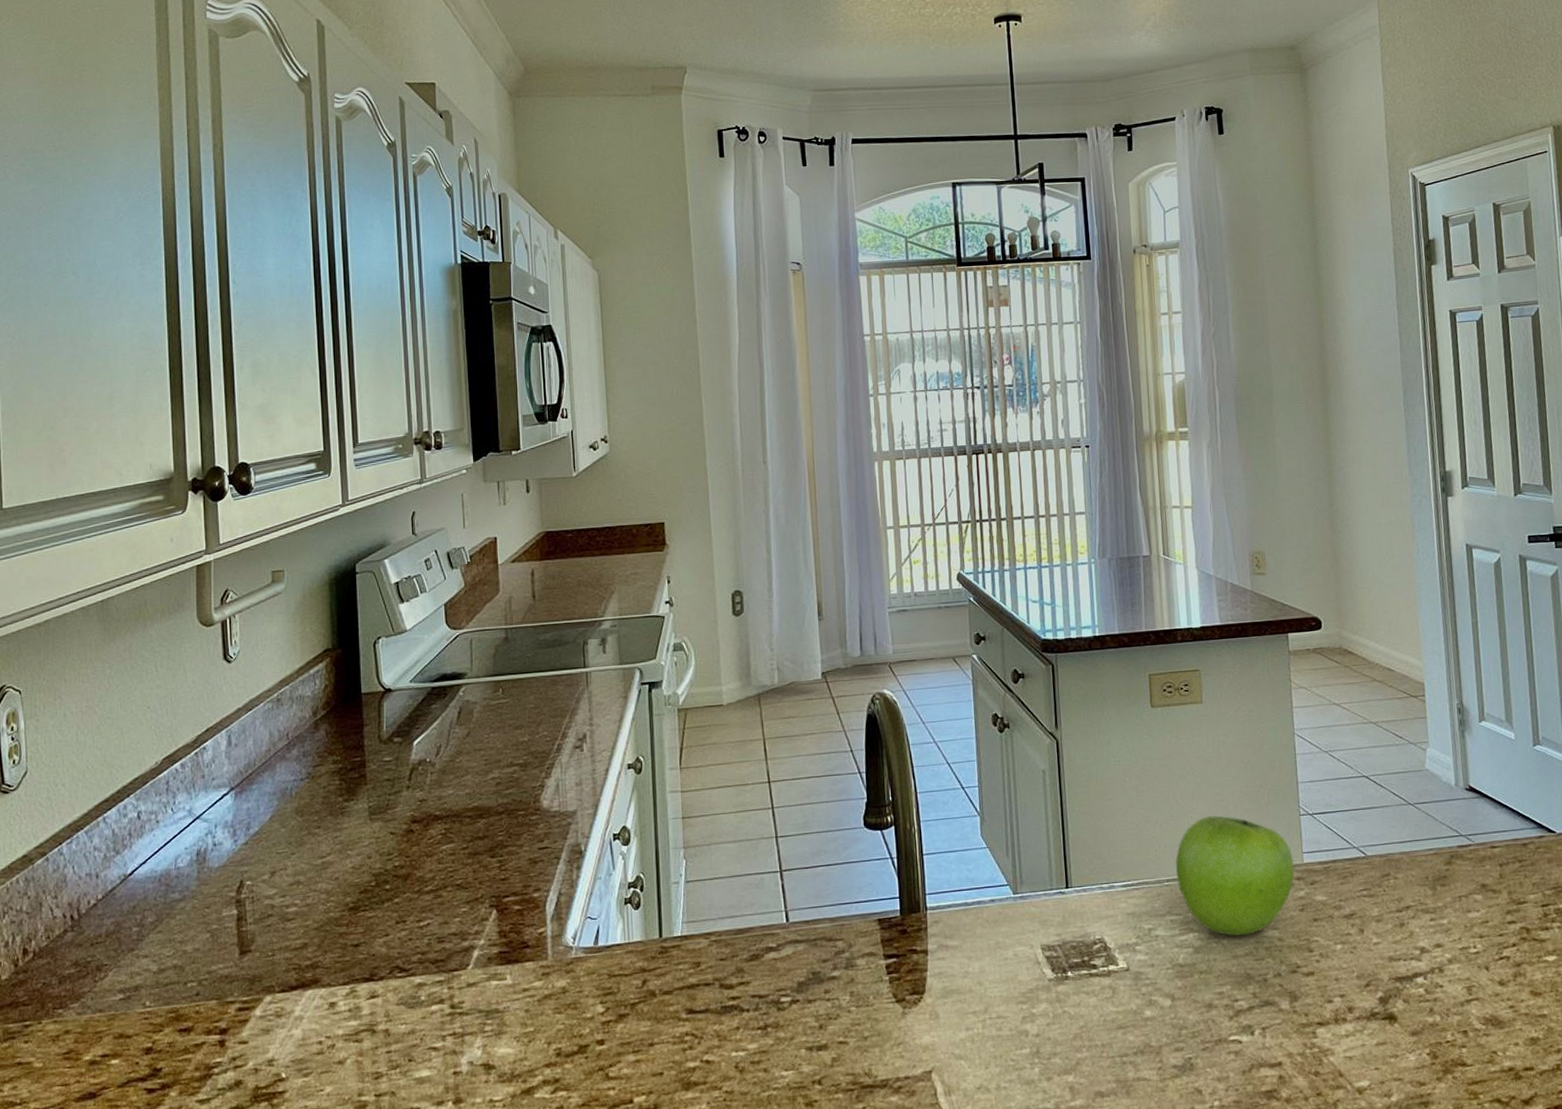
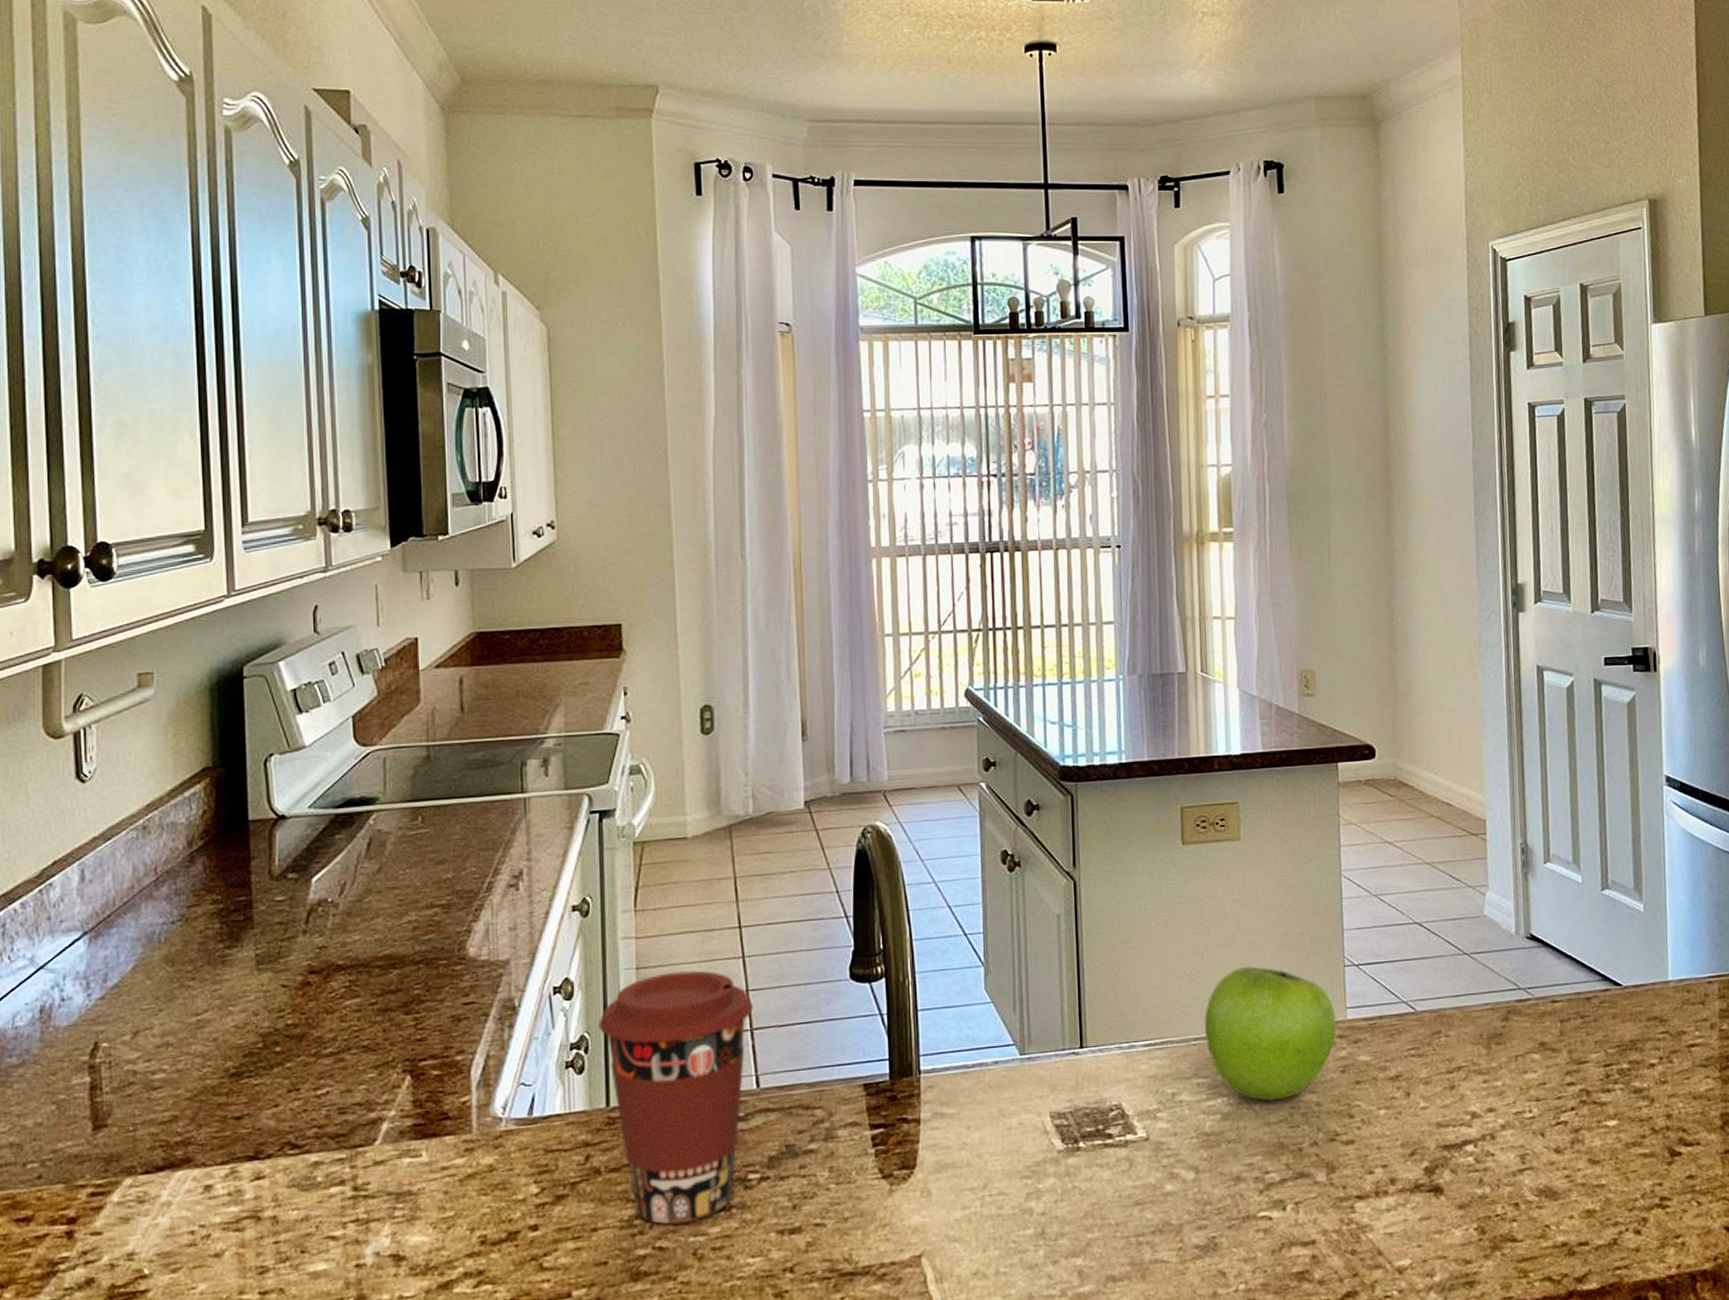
coffee cup: none [651,820,783,1041] -> present [598,970,754,1225]

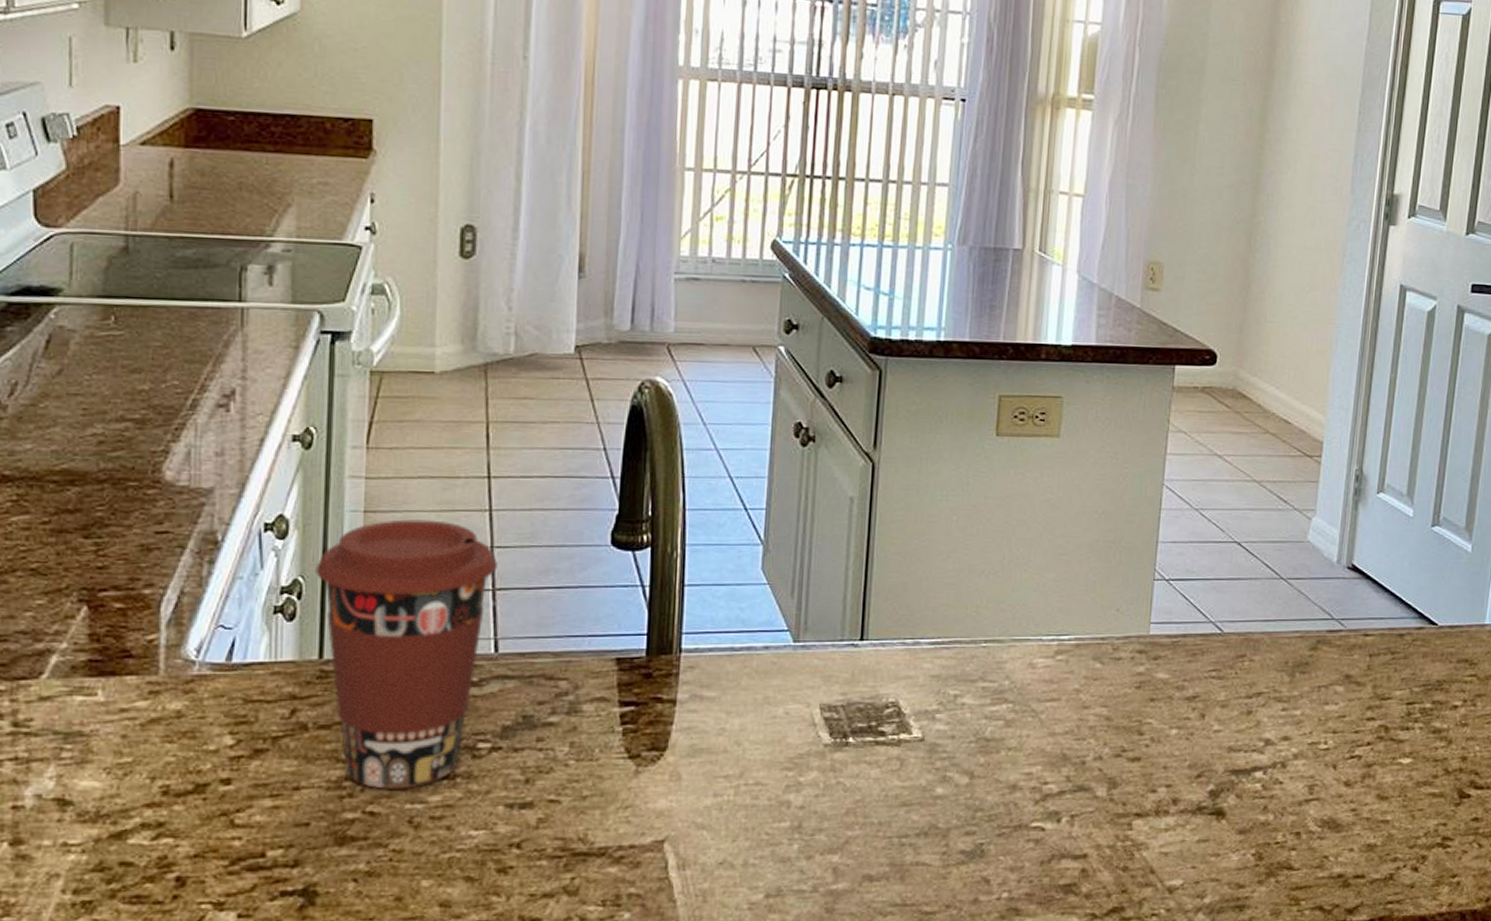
fruit: present [1204,966,1337,1101] -> none [996,571,1138,711]

